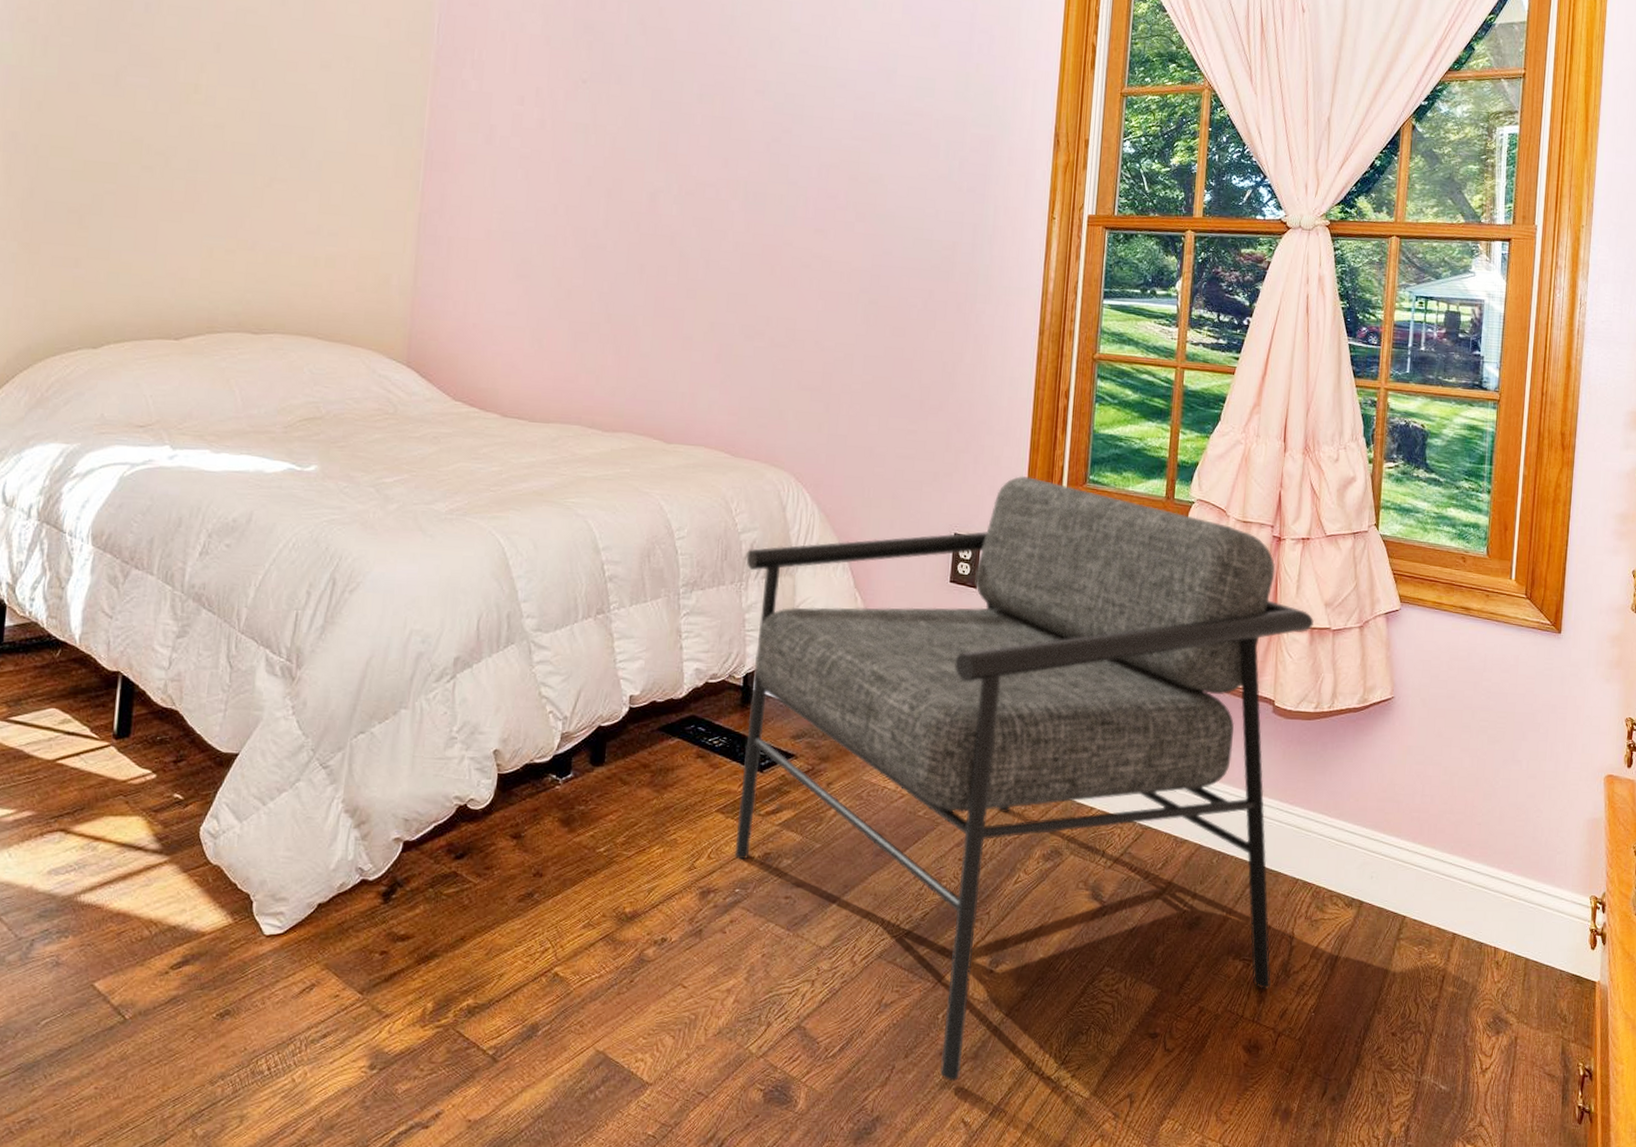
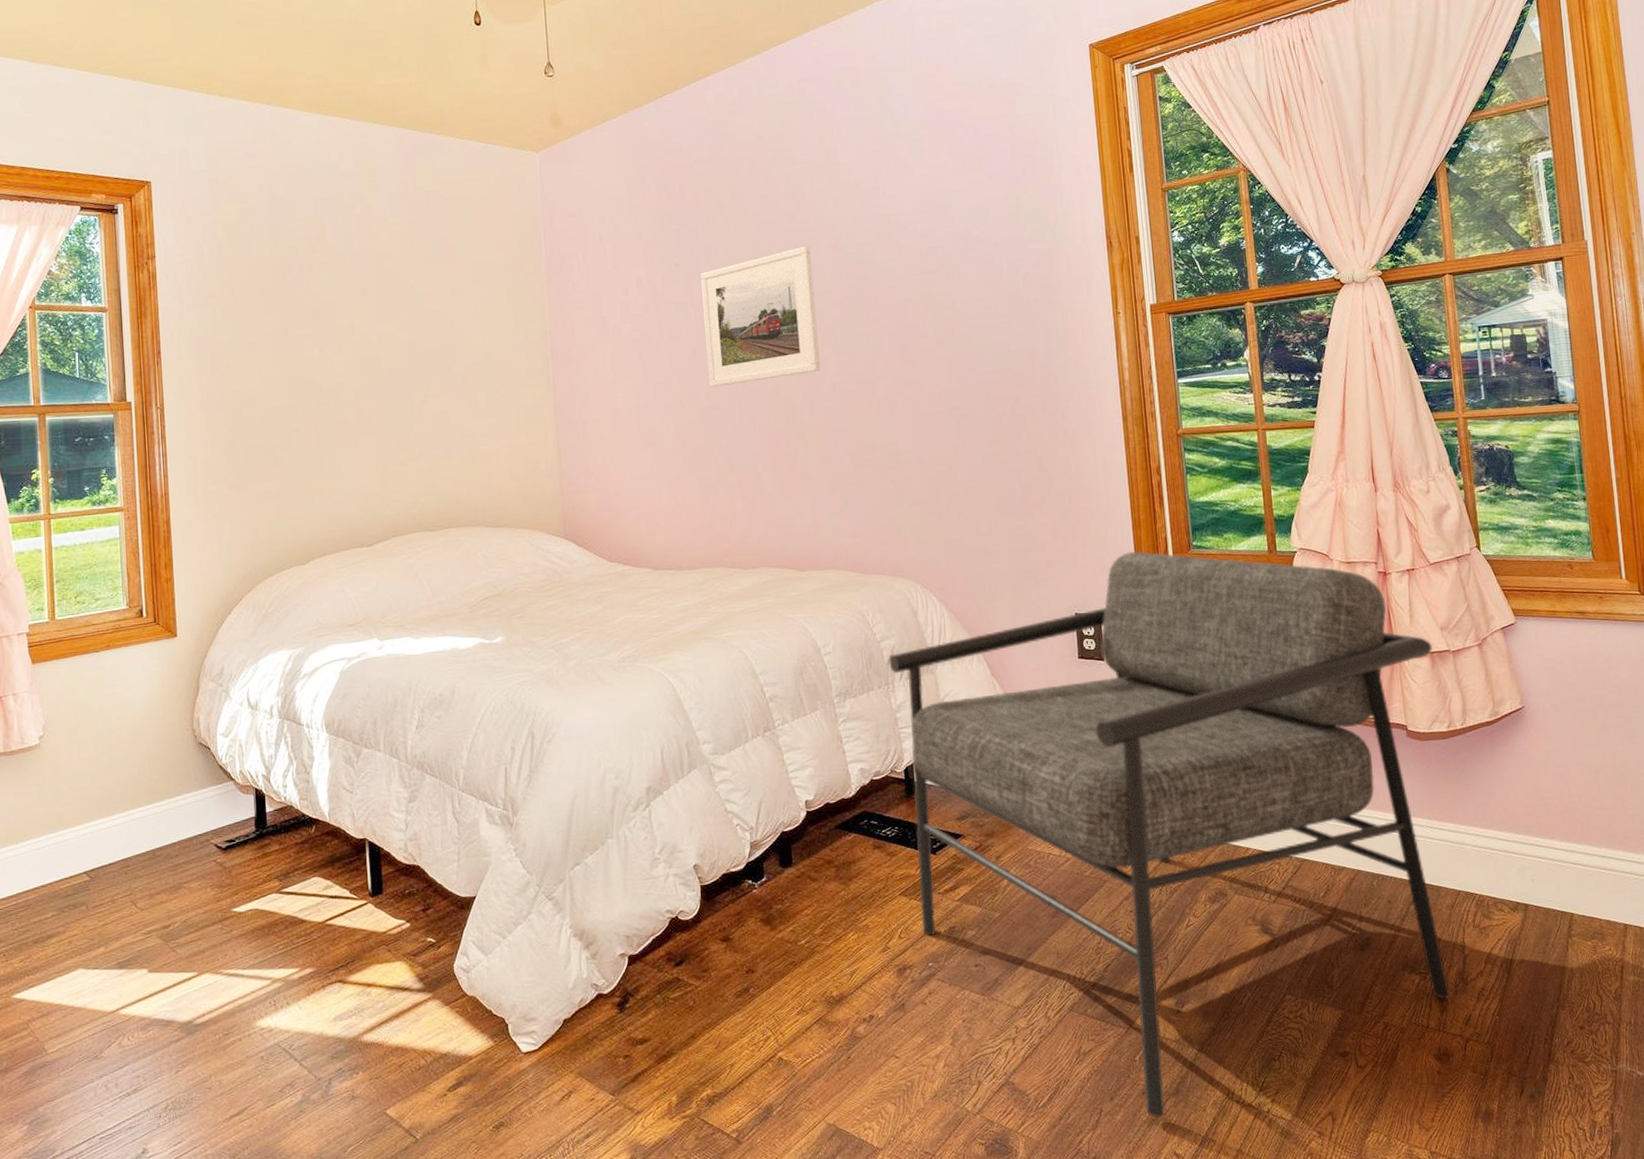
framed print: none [598,85,736,227] -> present [700,245,820,387]

